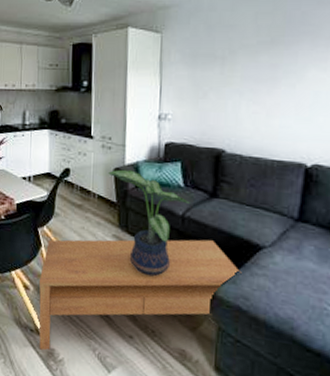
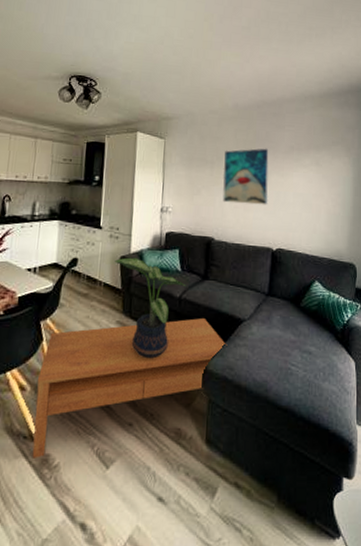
wall art: none [237,34,305,110] -> present [223,148,269,205]

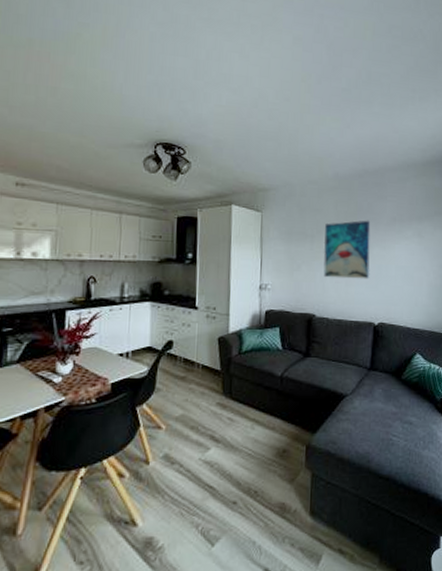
coffee table: present [32,318,227,458] -> none [135,396,330,542]
potted plant: present [115,257,186,359] -> none [212,337,287,438]

